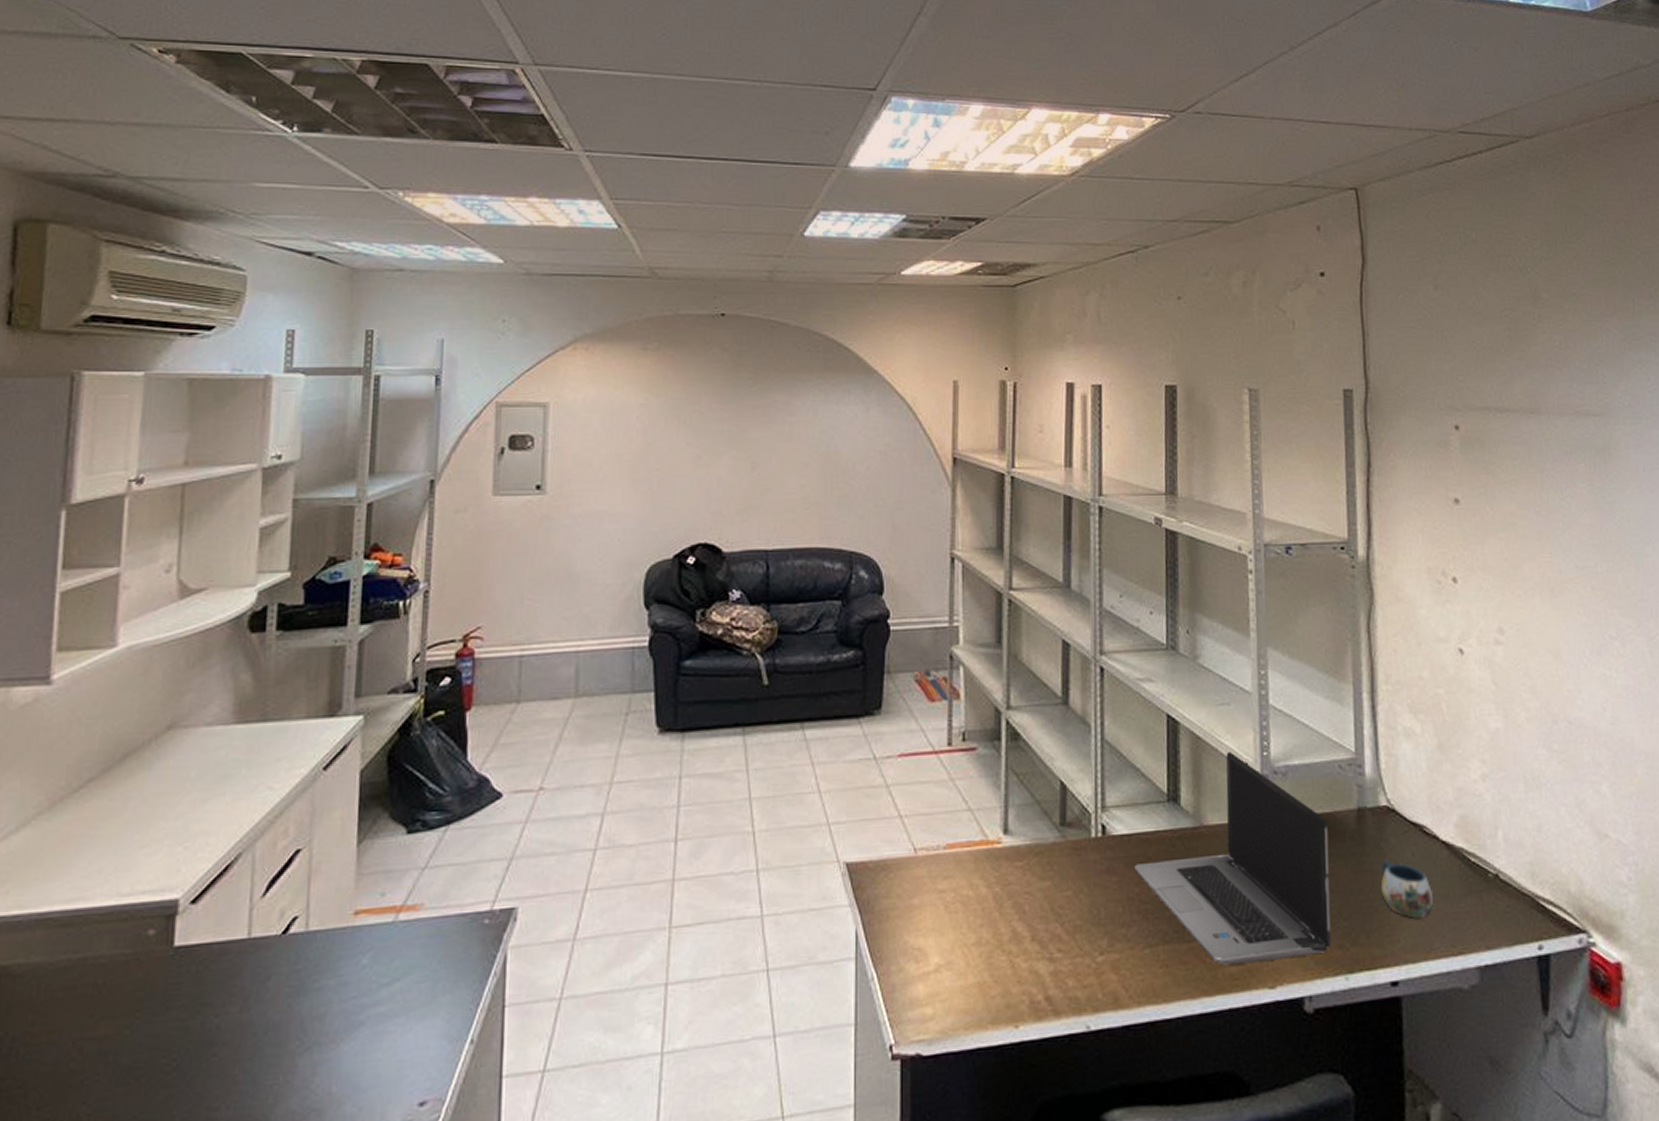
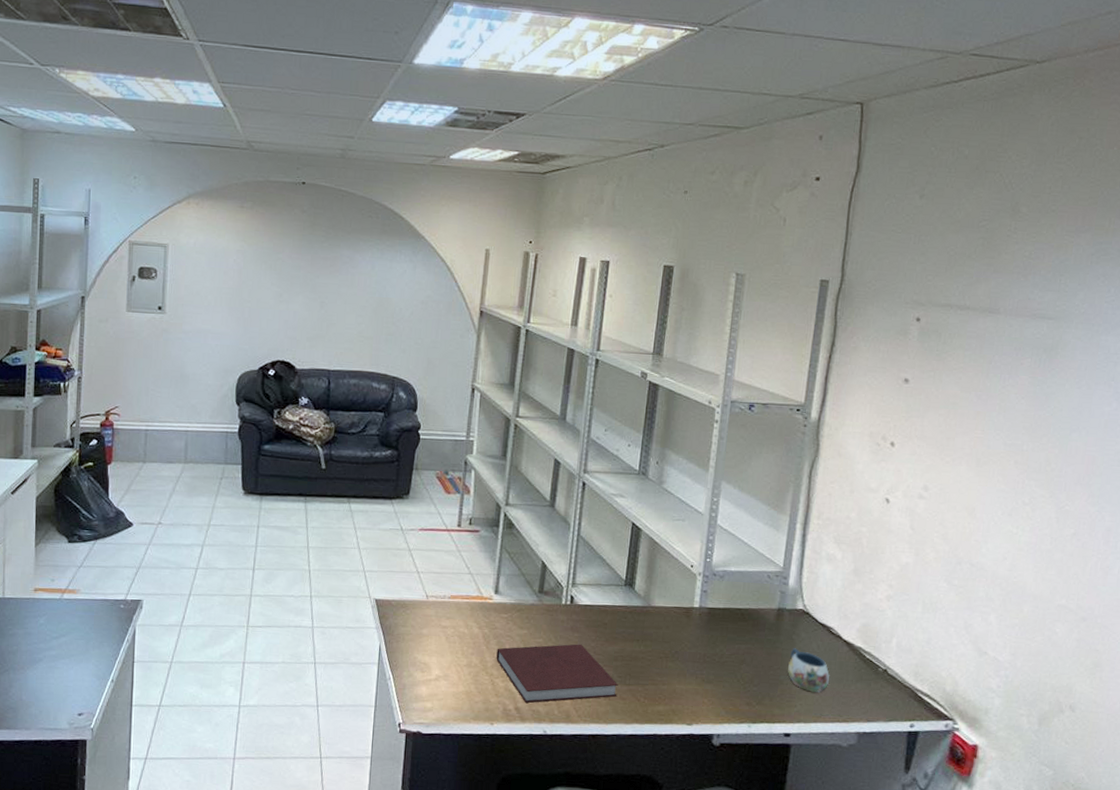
notebook: none [1013,891,1176,989] -> present [496,644,618,704]
laptop computer: present [1134,752,1331,966] -> none [593,555,752,707]

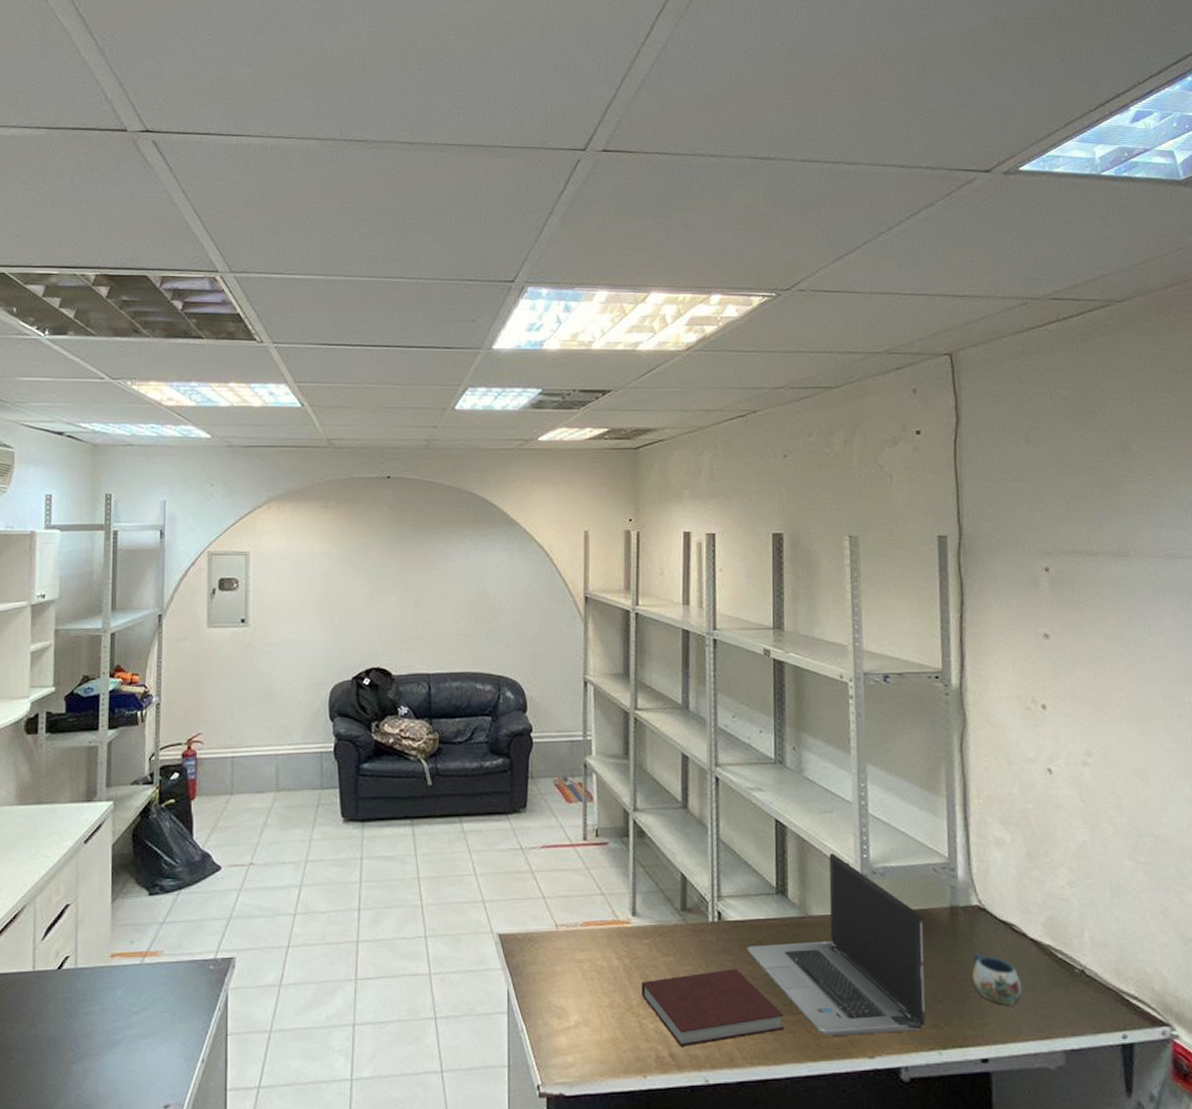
laptop computer: none [593,555,752,707] -> present [747,853,926,1036]

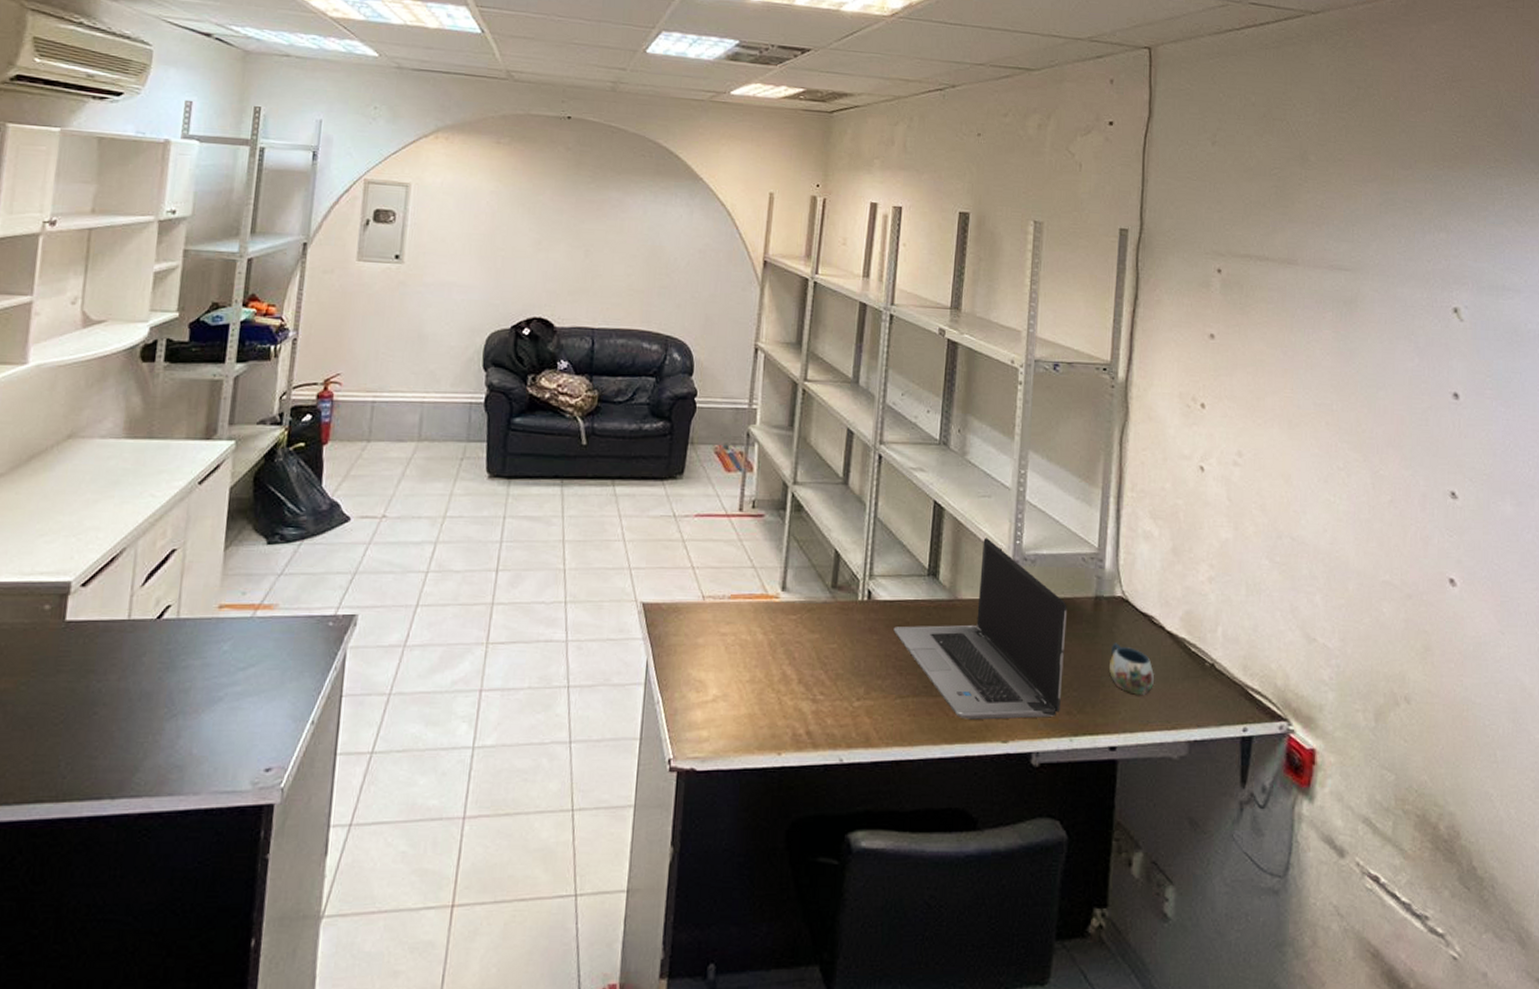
notebook: present [641,968,785,1048] -> none [784,648,924,726]

